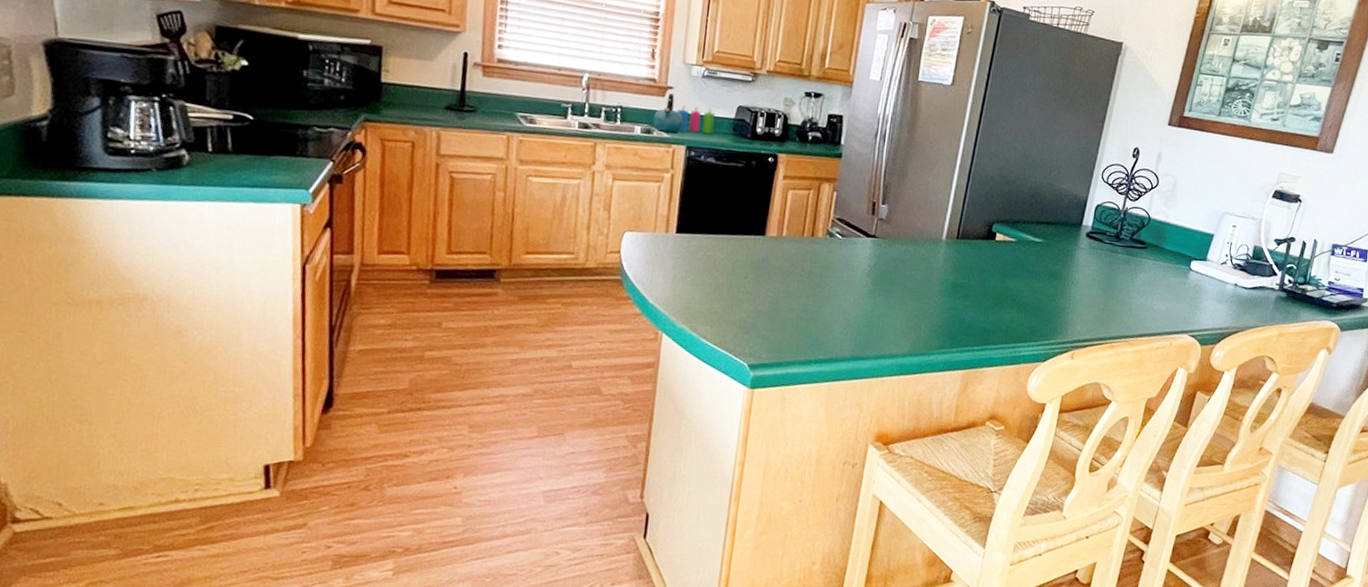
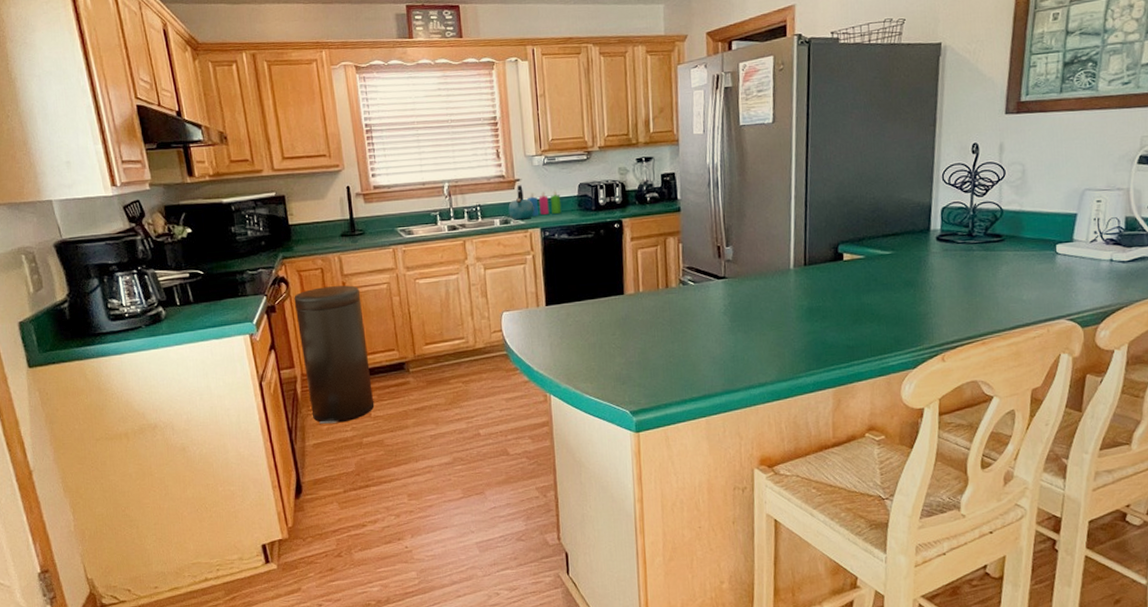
pedal bin: none [364,164,457,330] -> present [294,285,375,425]

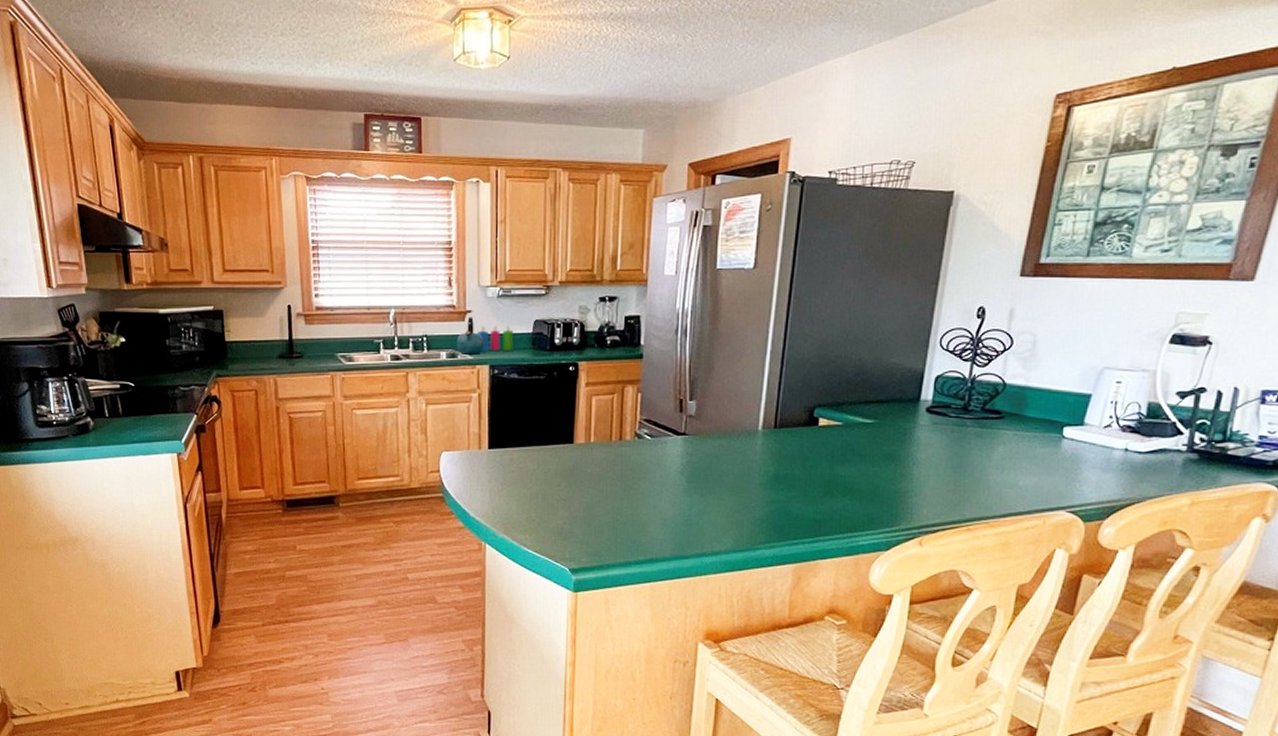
pedal bin: present [294,285,375,425] -> none [225,410,300,554]

